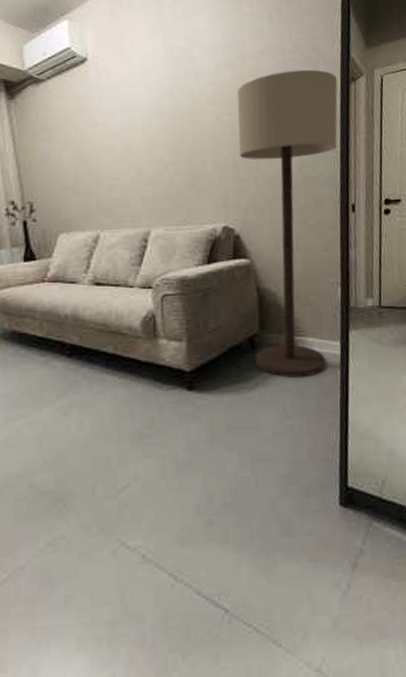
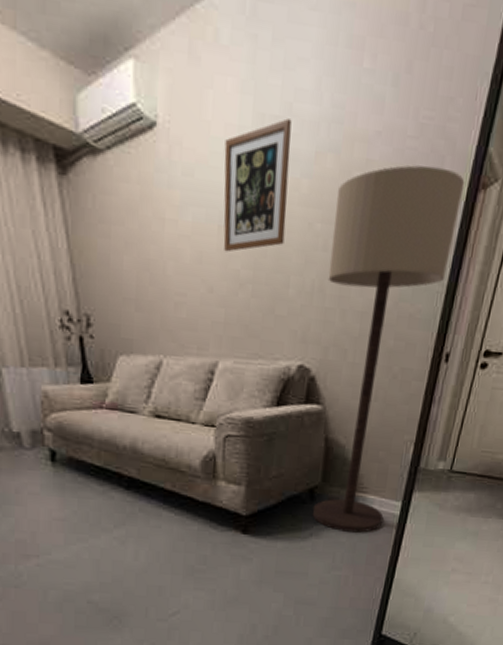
wall art: none [143,48,198,143] -> present [223,118,292,252]

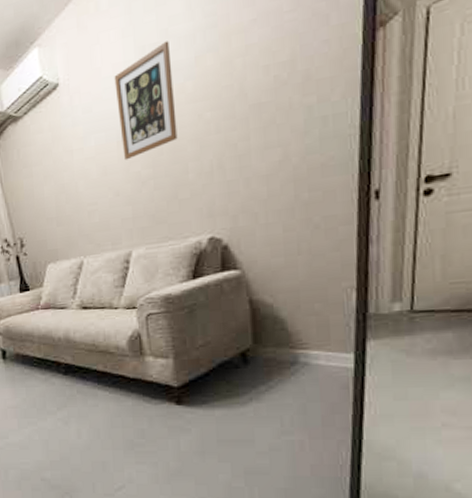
floor lamp: present [312,165,465,533] -> none [221,22,359,393]

